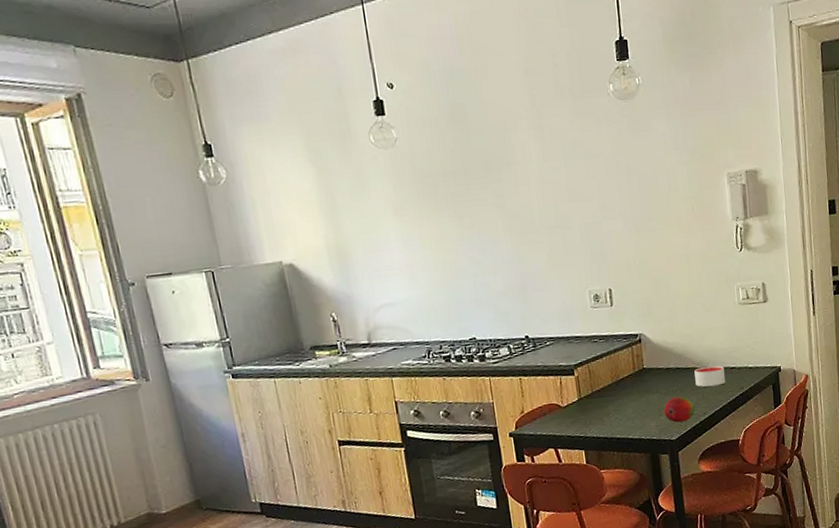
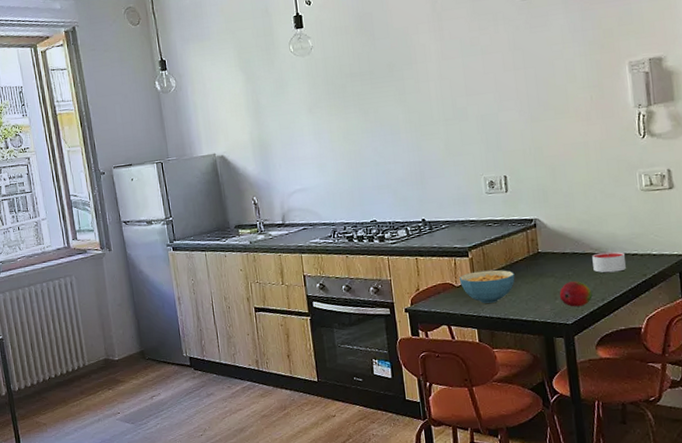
cereal bowl: none [564,387,621,424] -> present [459,270,515,304]

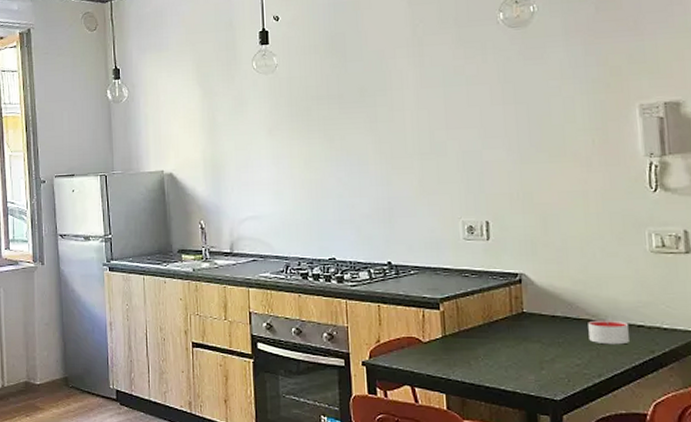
cereal bowl: present [459,270,515,304] -> none [427,327,494,365]
fruit: present [559,281,593,307] -> none [546,350,587,381]

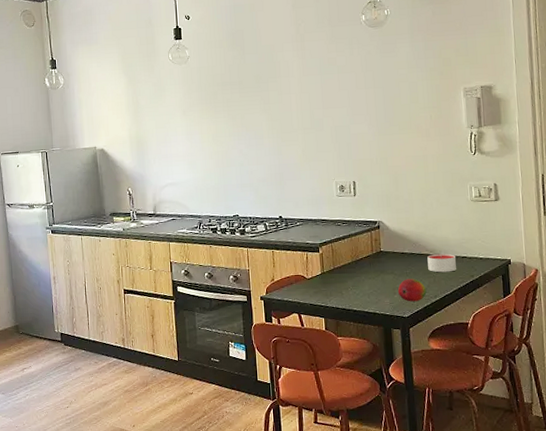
fruit: none [546,350,587,381] -> present [397,278,427,302]

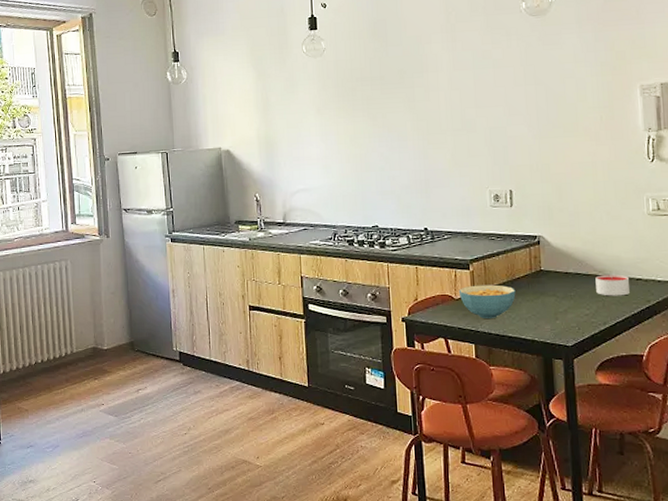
cereal bowl: none [310,265,360,295] -> present [458,284,516,318]
fruit: present [397,278,427,302] -> none [560,302,594,329]

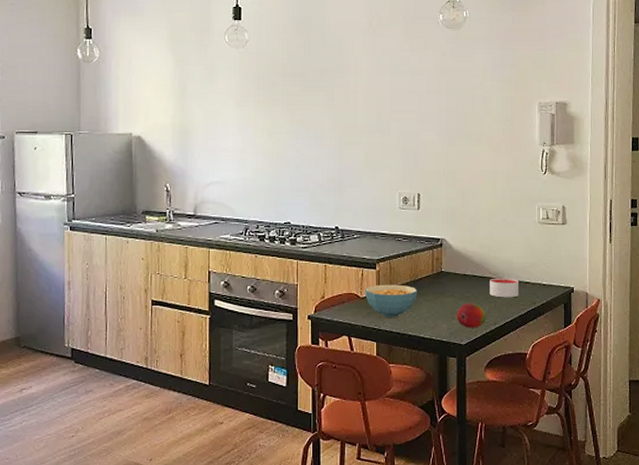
fruit: none [560,302,594,329] -> present [456,303,486,328]

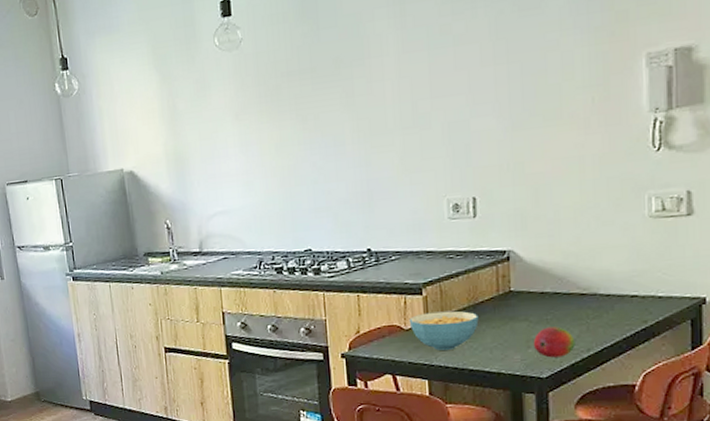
candle: present [490,278,518,298] -> none [578,291,621,318]

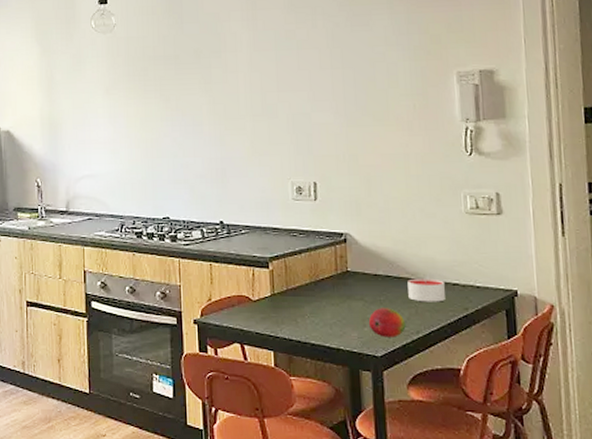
cereal bowl: present [409,311,479,350] -> none [256,286,320,323]
candle: none [578,291,621,318] -> present [407,278,445,302]

